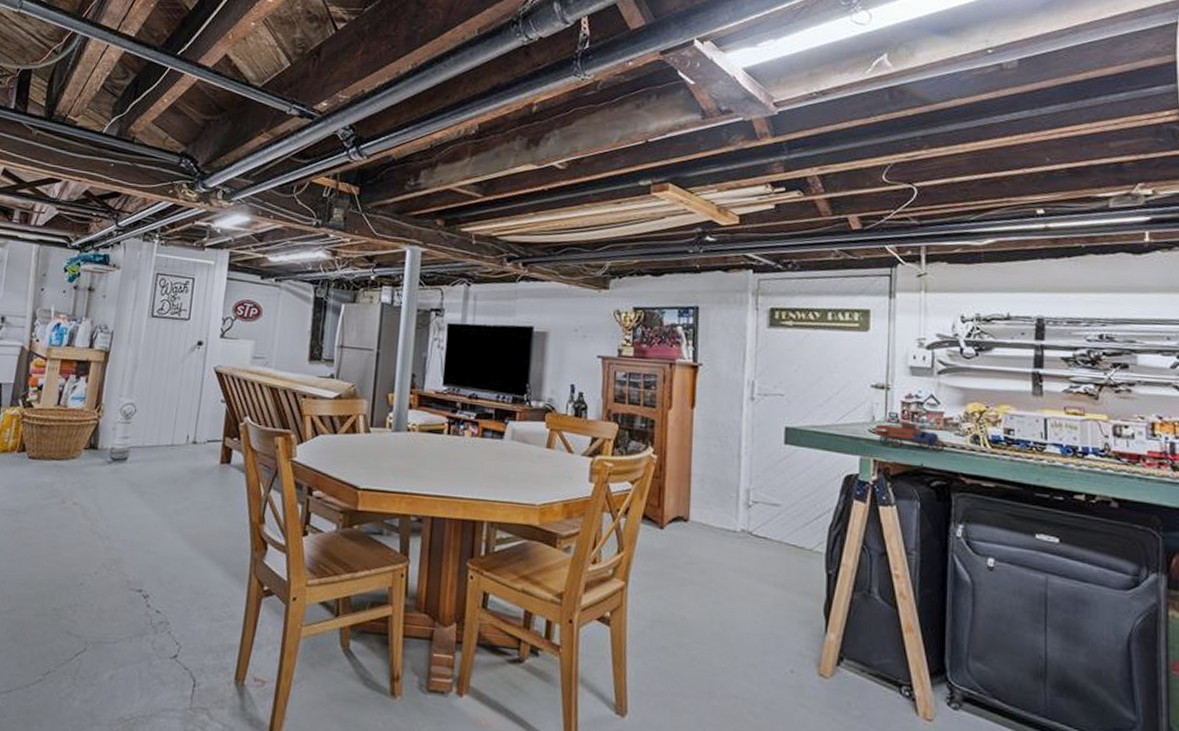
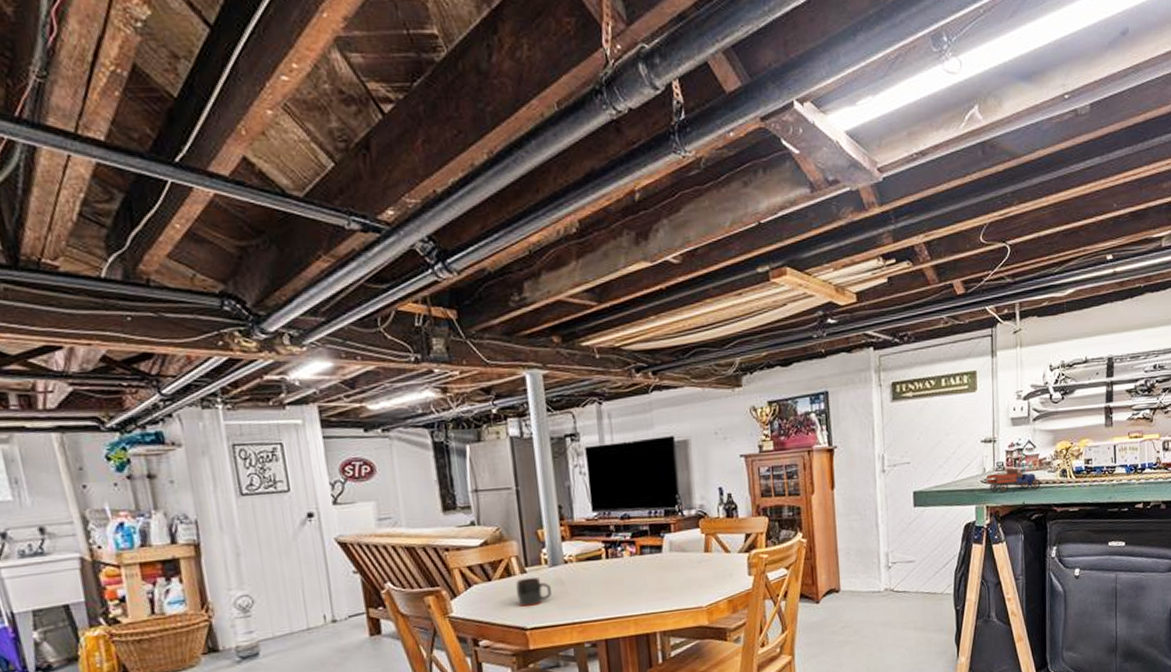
mug: none [356,437,390,468] -> present [516,577,552,607]

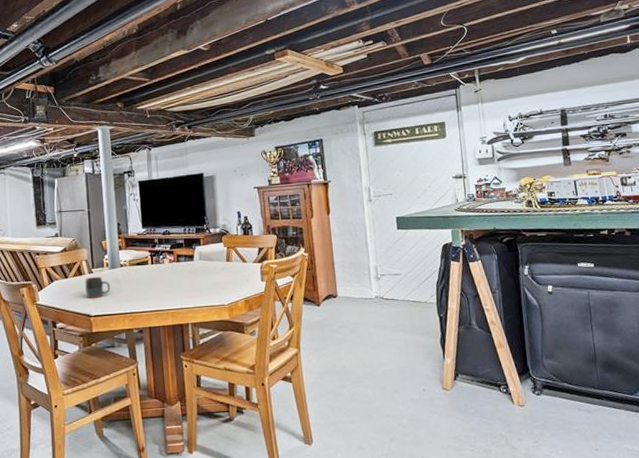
toy truck: present [987,468,1041,493] -> none [460,199,509,220]

